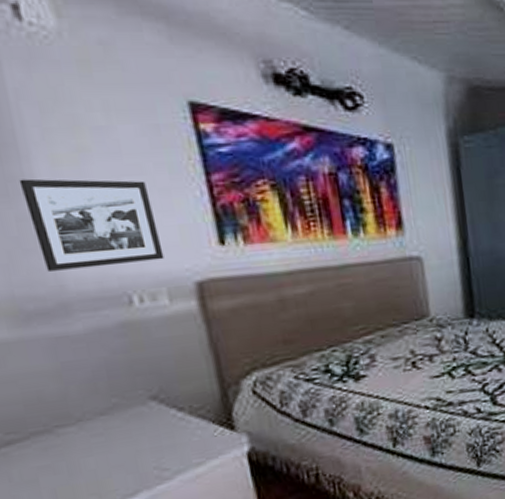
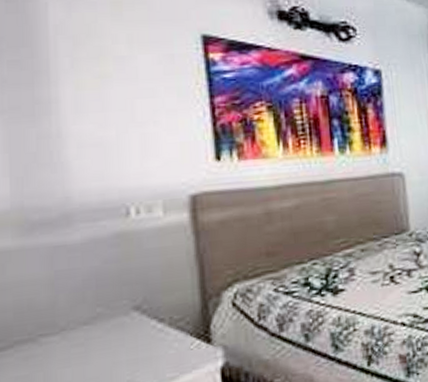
picture frame: present [19,178,165,271] -> none [45,101,164,184]

